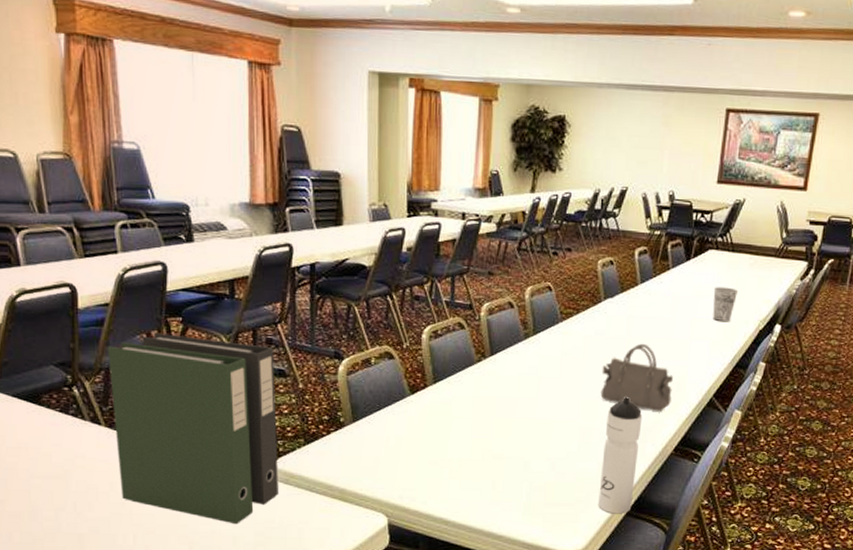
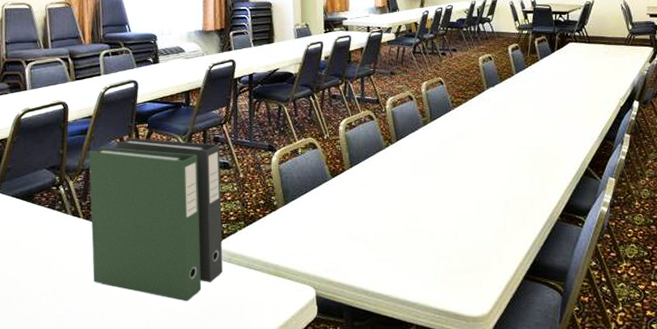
water bottle: present [598,397,643,514] -> none [498,171,529,278]
shoulder bag: present [600,343,673,411] -> none [490,124,553,182]
cup: present [713,287,737,322] -> none [577,72,598,102]

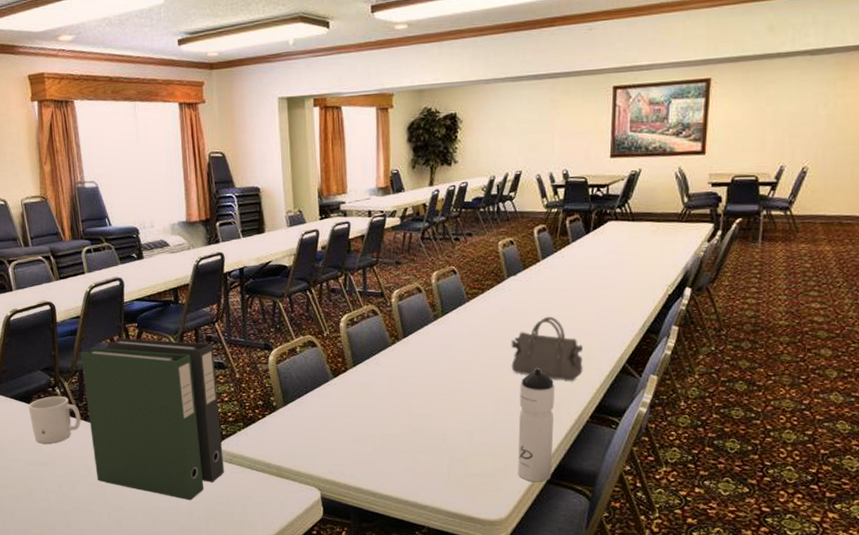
mug: none [29,194,83,244] -> present [28,396,81,444]
shoulder bag: none [490,124,553,182] -> present [511,316,583,381]
water bottle: none [498,171,529,278] -> present [518,369,555,482]

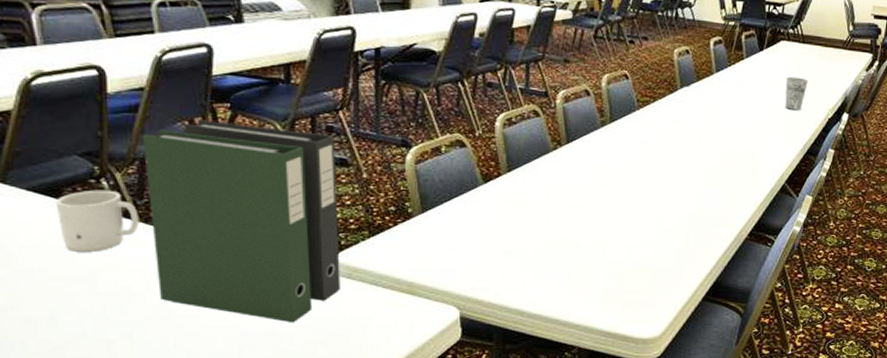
shoulder bag: present [511,316,583,381] -> none [677,131,747,197]
water bottle: present [518,369,555,482] -> none [675,184,718,299]
cup: none [616,255,641,290] -> present [785,77,808,111]

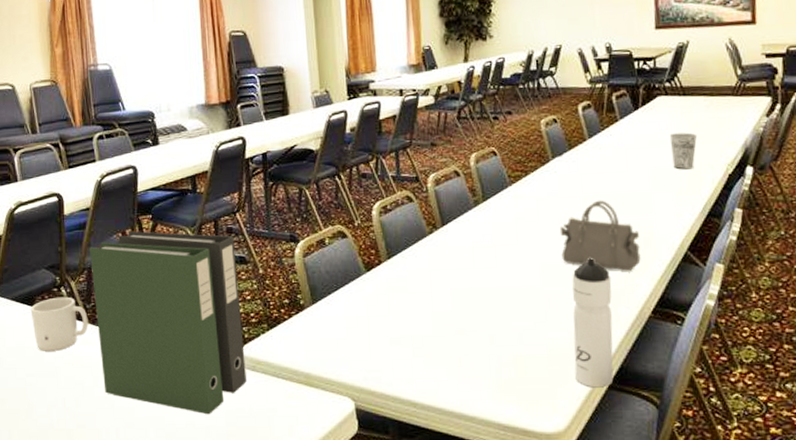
water bottle: none [675,184,718,299] -> present [572,258,614,388]
shoulder bag: none [677,131,747,197] -> present [559,200,641,271]

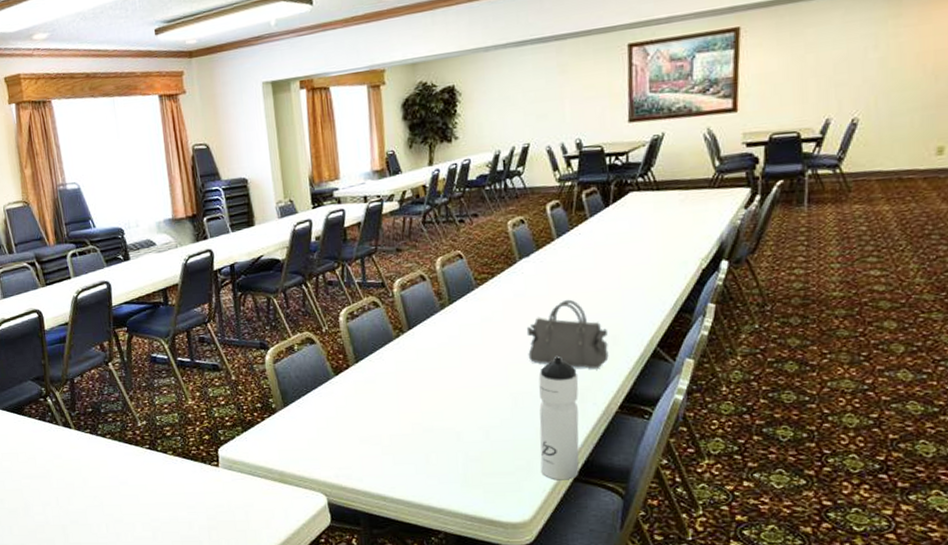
mug: present [30,296,88,351] -> none [20,406,75,456]
binder: present [89,231,247,414] -> none [70,343,224,509]
cup: present [669,132,697,170] -> none [641,228,670,266]

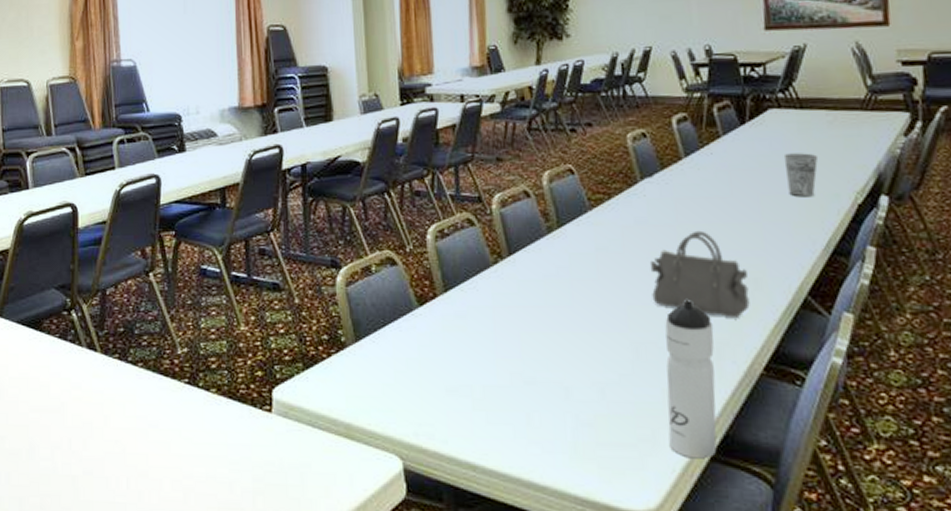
cup: none [641,228,670,266] -> present [783,153,818,197]

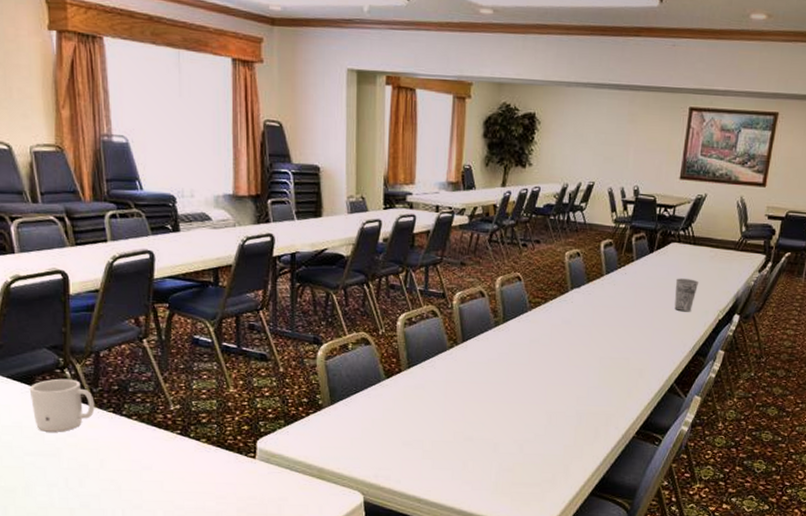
mug: none [37,321,100,384] -> present [29,378,95,432]
shoulder bag: present [649,230,750,317] -> none [566,331,636,397]
water bottle: present [665,300,717,459] -> none [563,383,607,494]

